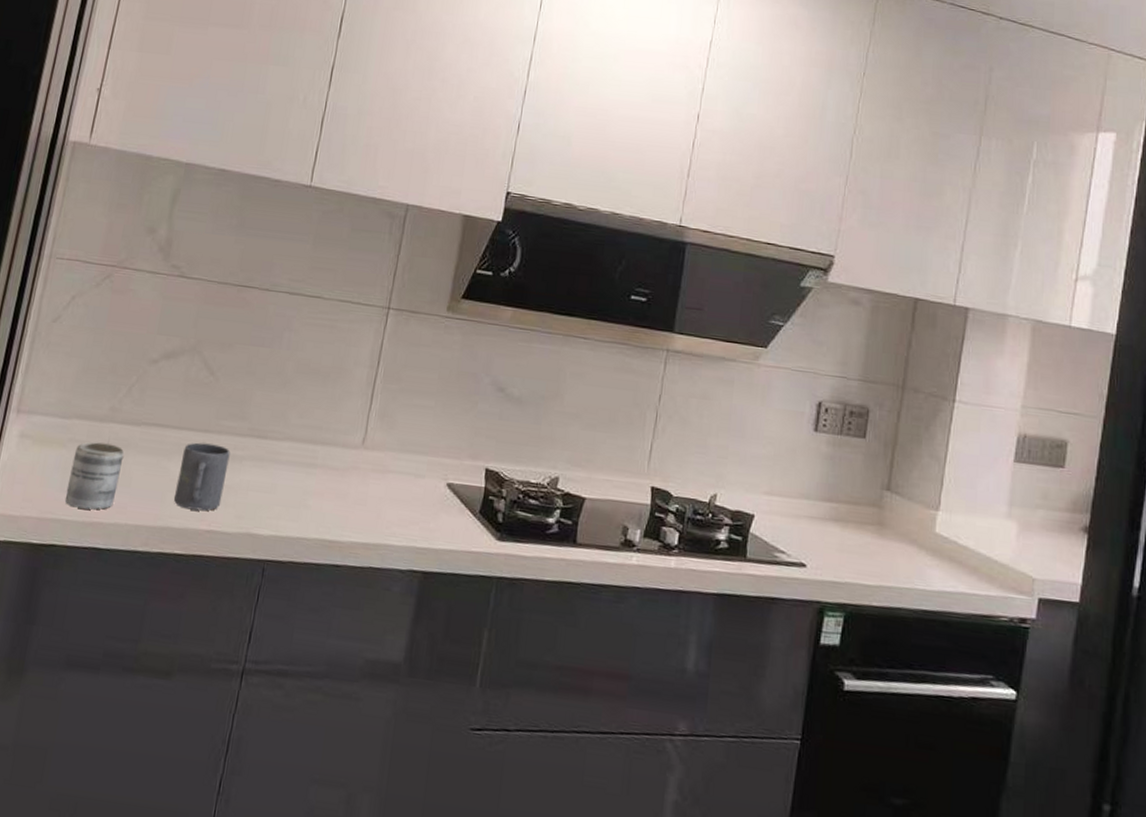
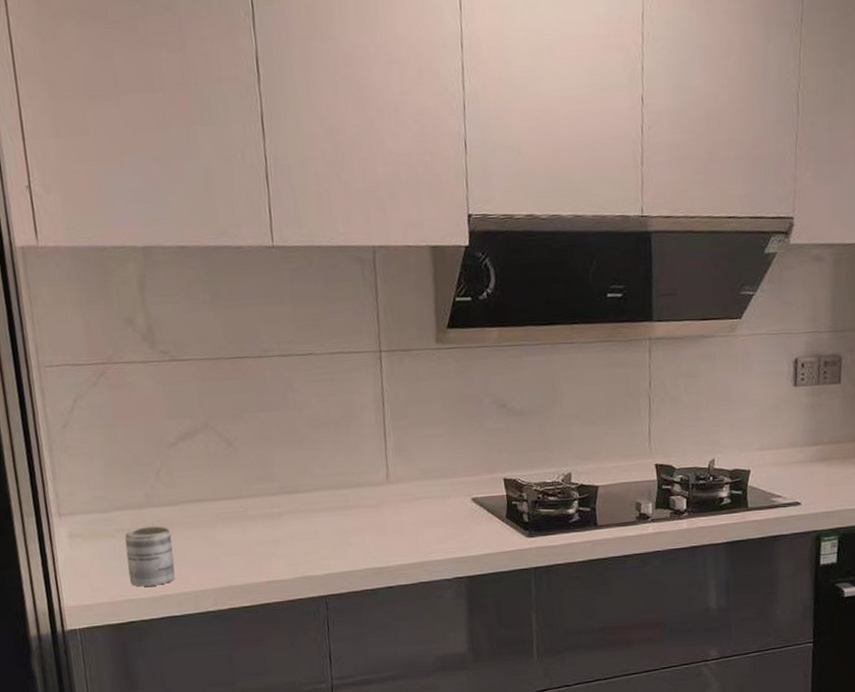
mug: present [174,442,231,511] -> none [224,507,273,568]

